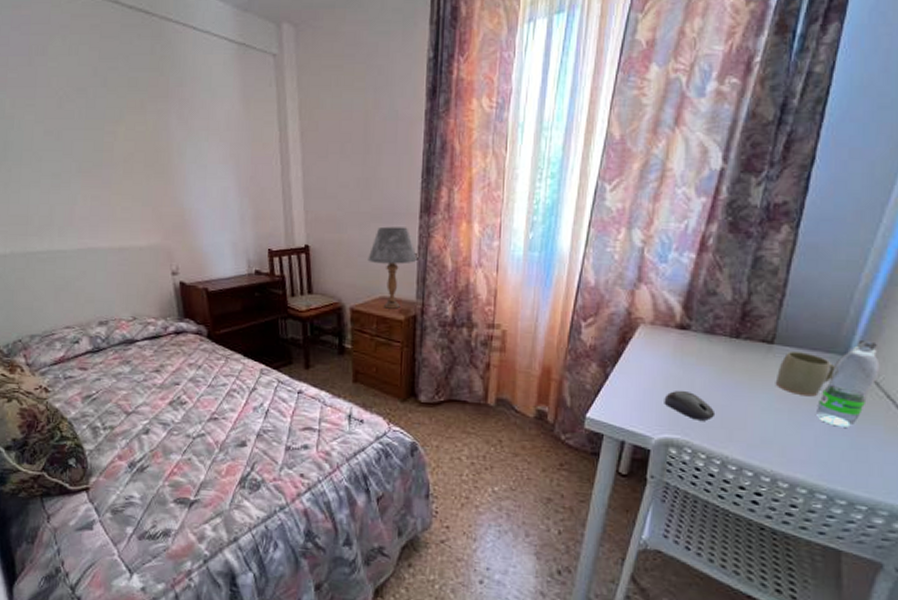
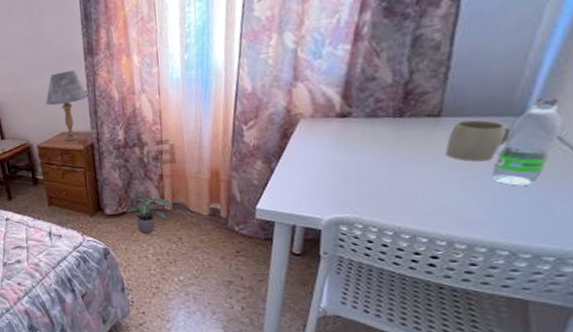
potted plant: none [443,384,496,431] -> present [126,195,172,233]
computer mouse: present [664,390,716,421] -> none [330,173,384,198]

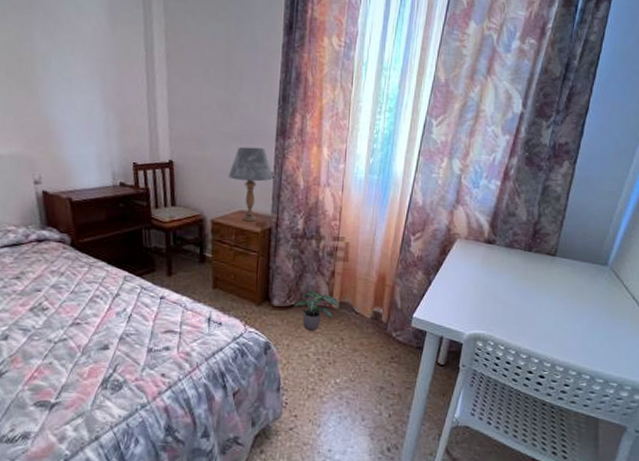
mug: present [445,119,510,161] -> none [556,262,598,298]
bottle: present [492,98,563,186] -> none [584,254,629,322]

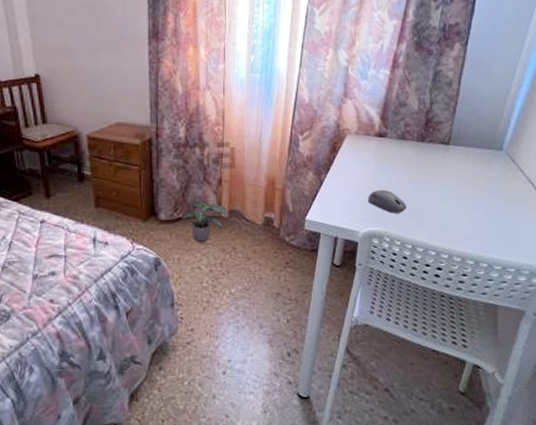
table lamp: present [228,147,273,222] -> none [100,53,149,134]
computer mouse: none [474,293,512,319] -> present [367,189,407,213]

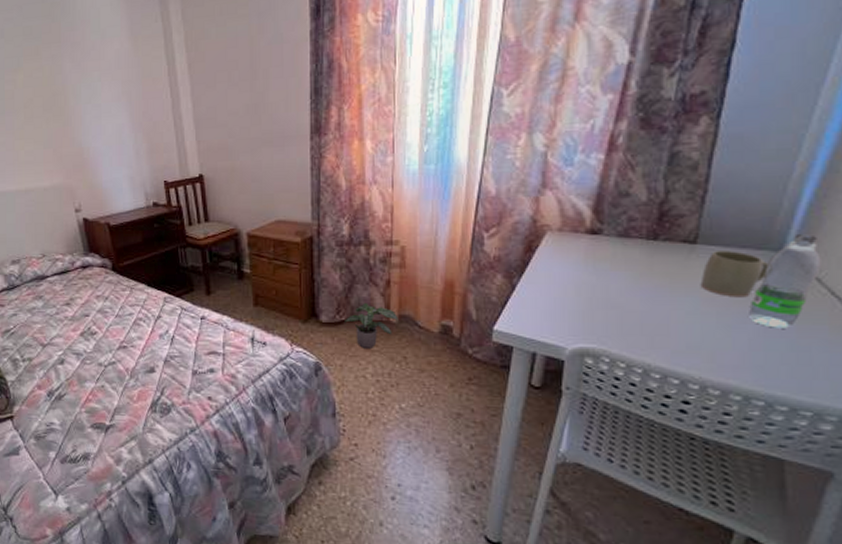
computer mouse: present [367,189,407,213] -> none [577,297,635,328]
mug: none [451,150,493,186] -> present [700,251,768,298]
bottle: none [480,137,524,208] -> present [749,234,821,328]

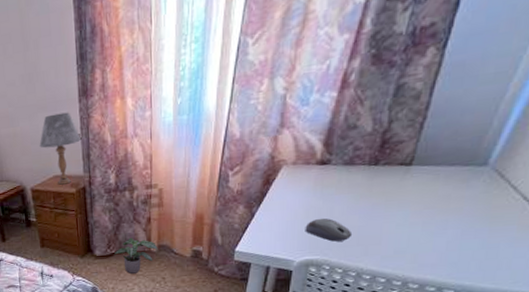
table lamp: none [261,149,310,232] -> present [39,112,81,185]
computer mouse: none [577,297,635,328] -> present [305,218,353,242]
mug: present [700,251,768,298] -> none [411,168,473,208]
bottle: present [749,234,821,328] -> none [450,149,520,231]

